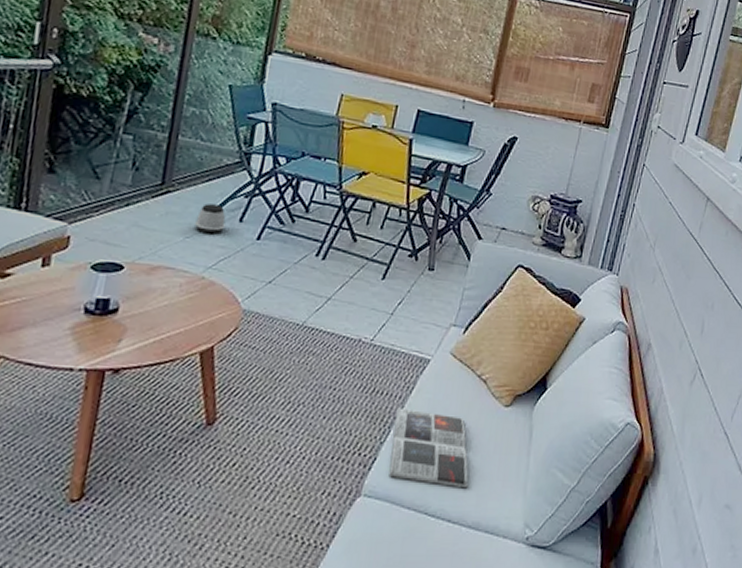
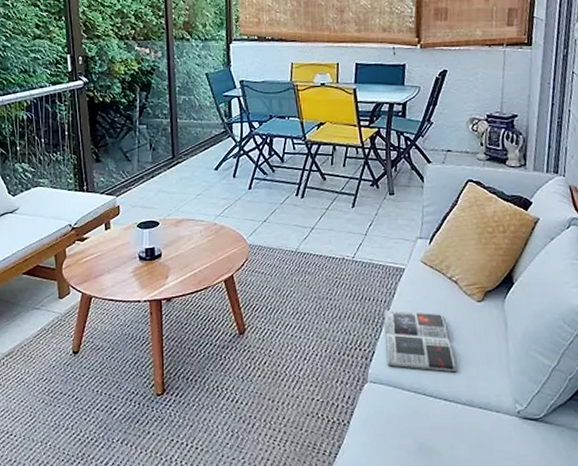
speaker: present [195,204,226,234] -> none [202,167,223,190]

